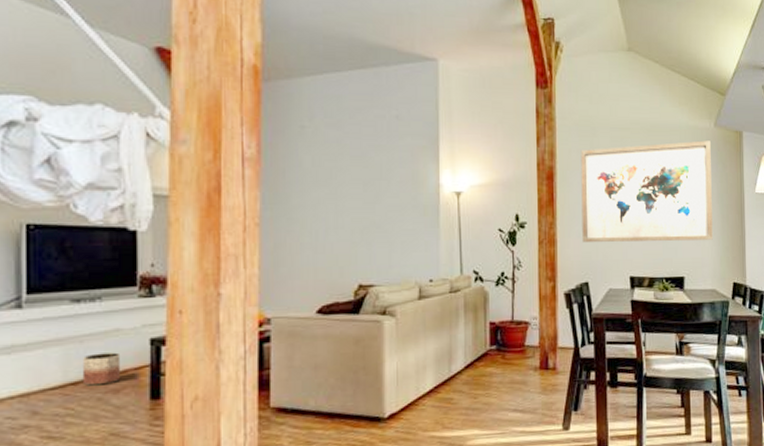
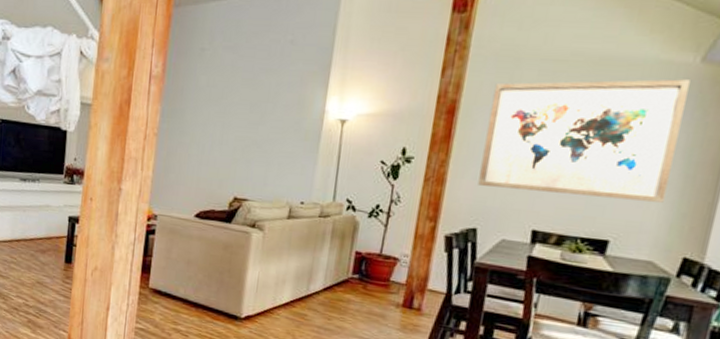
planter: present [82,352,121,386] -> none [22,221,48,246]

